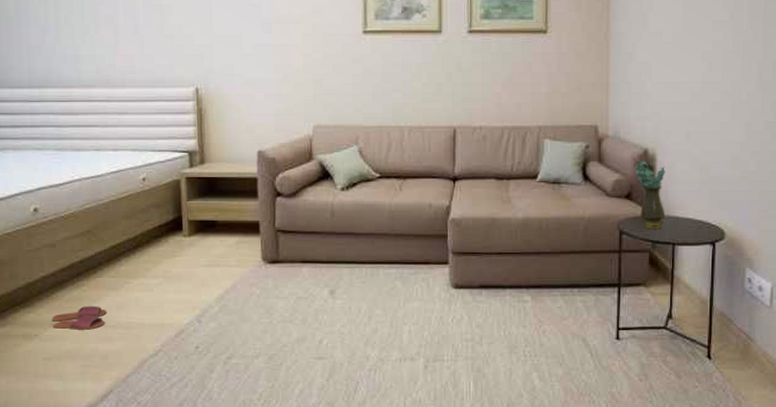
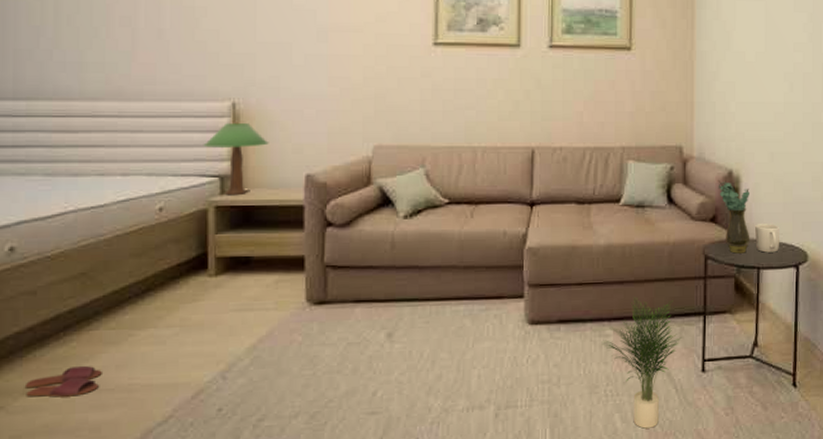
table lamp: none [174,105,227,169] -> present [203,122,269,196]
potted plant: none [520,268,598,388] -> present [601,298,683,429]
mug: none [670,201,695,229] -> present [755,224,779,253]

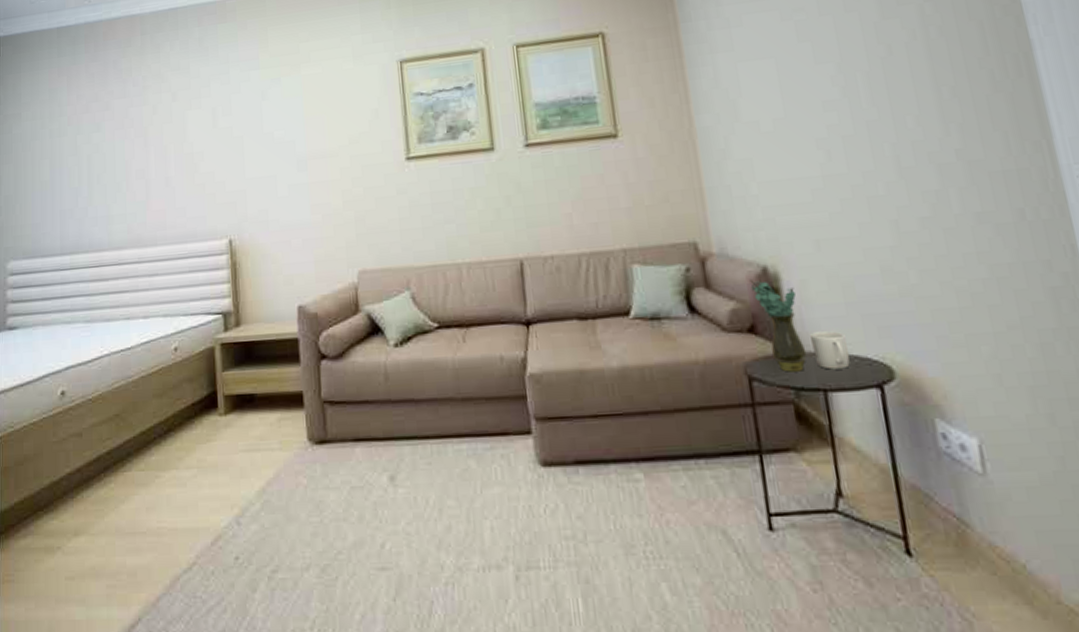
slippers: present [26,365,102,397] -> none [77,507,135,539]
table lamp: present [203,122,269,196] -> none [207,258,263,332]
potted plant: present [601,298,683,429] -> none [631,432,736,605]

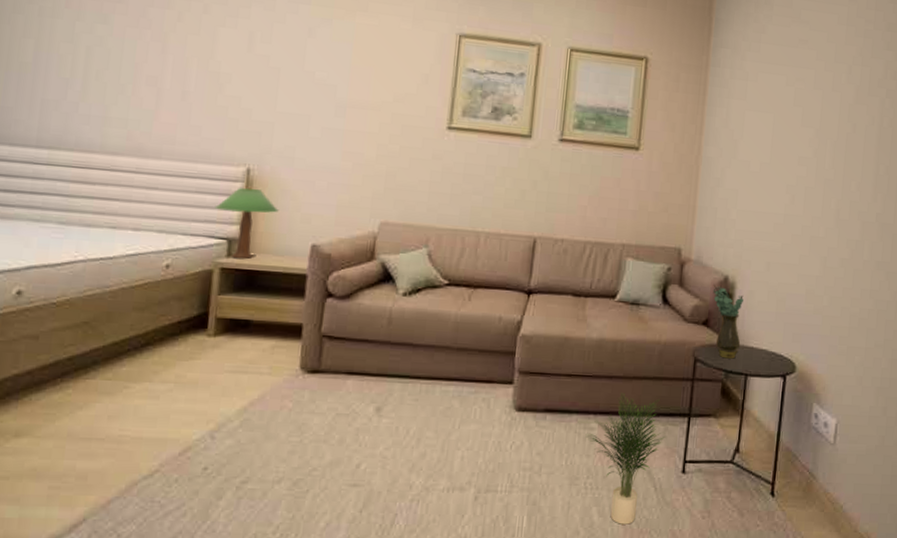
table lamp: none [207,258,263,332] -> present [215,187,279,260]
potted plant: none [631,432,736,605] -> present [585,394,666,525]
mug: present [810,331,850,370] -> none [745,331,770,361]

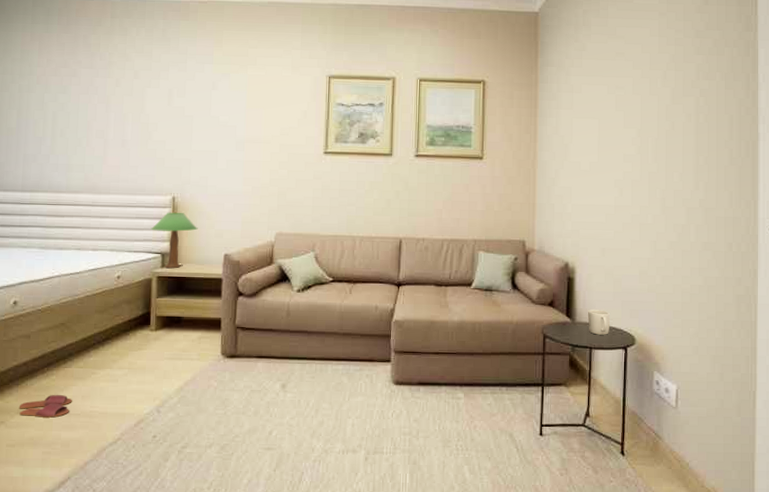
slippers: none [18,412,94,443] -> present [19,394,72,418]
potted plant: present [585,394,666,525] -> none [454,368,524,481]
vase: present [712,285,744,359] -> none [555,271,584,334]
mug: none [745,331,770,361] -> present [588,310,610,335]

